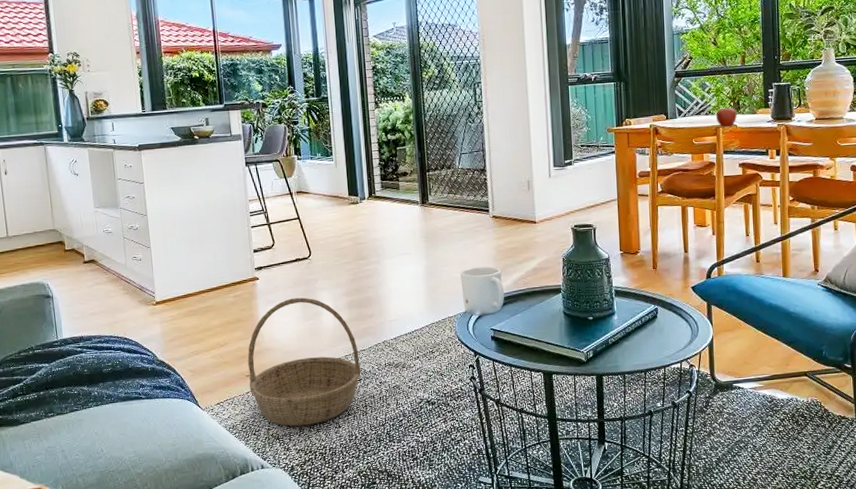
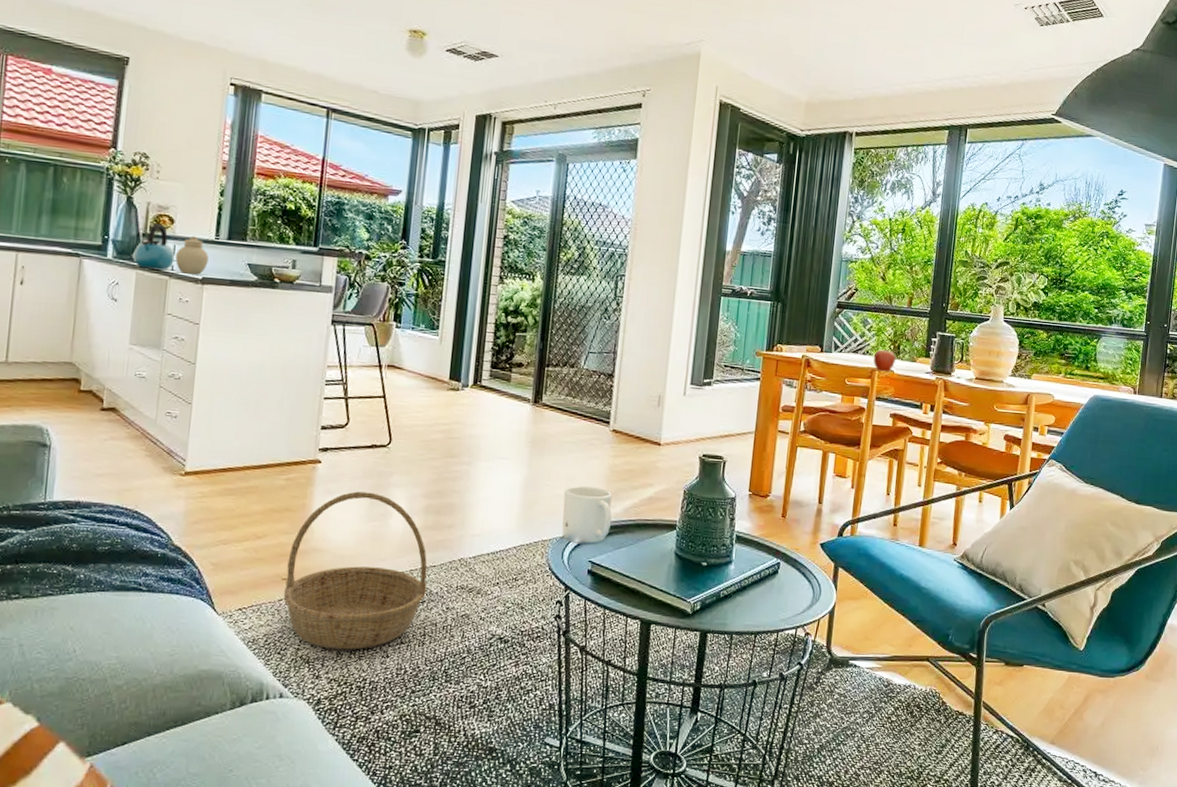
kettle: none [83,107,115,146] -> present [133,223,175,270]
jar: none [115,112,141,145] -> present [175,236,209,276]

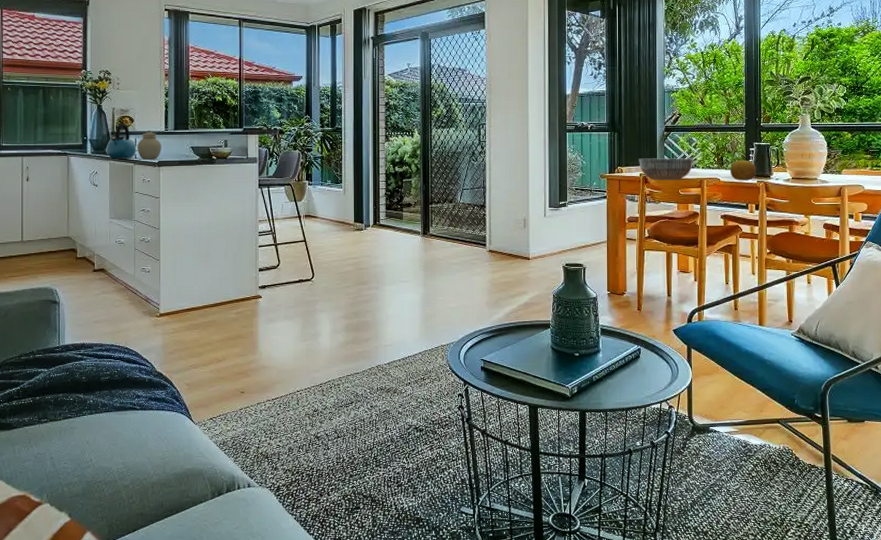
basket: present [283,491,428,650] -> none [243,318,354,446]
mug: present [562,485,612,545] -> none [455,298,496,347]
bowl: none [802,337,866,368] -> present [639,158,693,180]
fruit: present [873,348,896,372] -> none [701,161,720,181]
fruit: none [906,350,937,376] -> present [730,160,757,181]

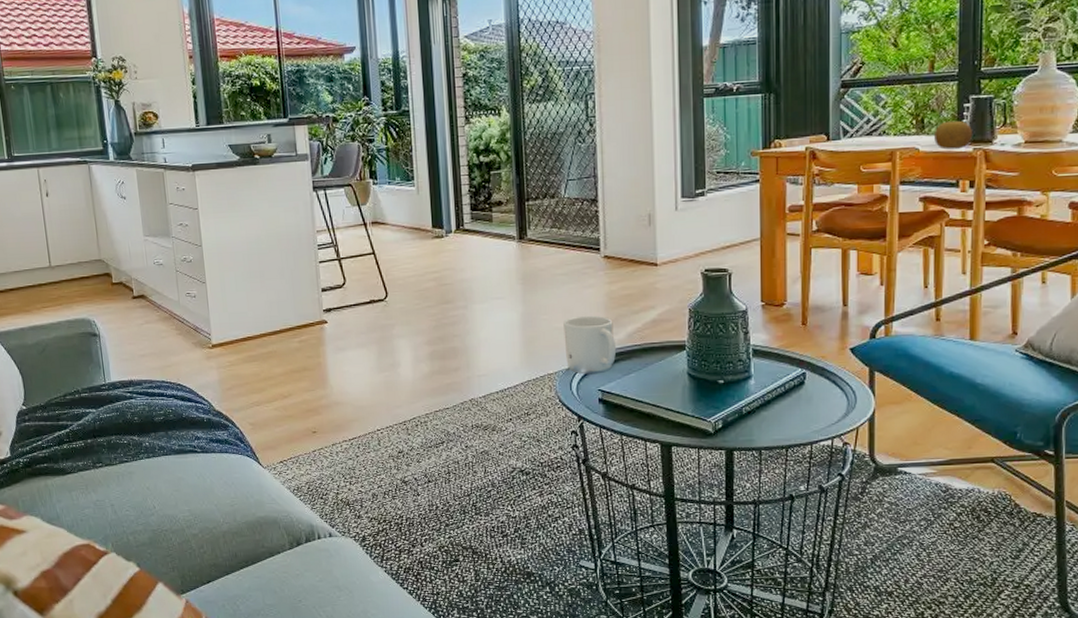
kettle: present [106,123,136,159] -> none [130,121,166,165]
jar: present [137,130,161,161] -> none [166,127,194,165]
mug: none [455,298,496,347] -> present [563,315,616,375]
bowl: present [639,158,693,180] -> none [804,122,881,155]

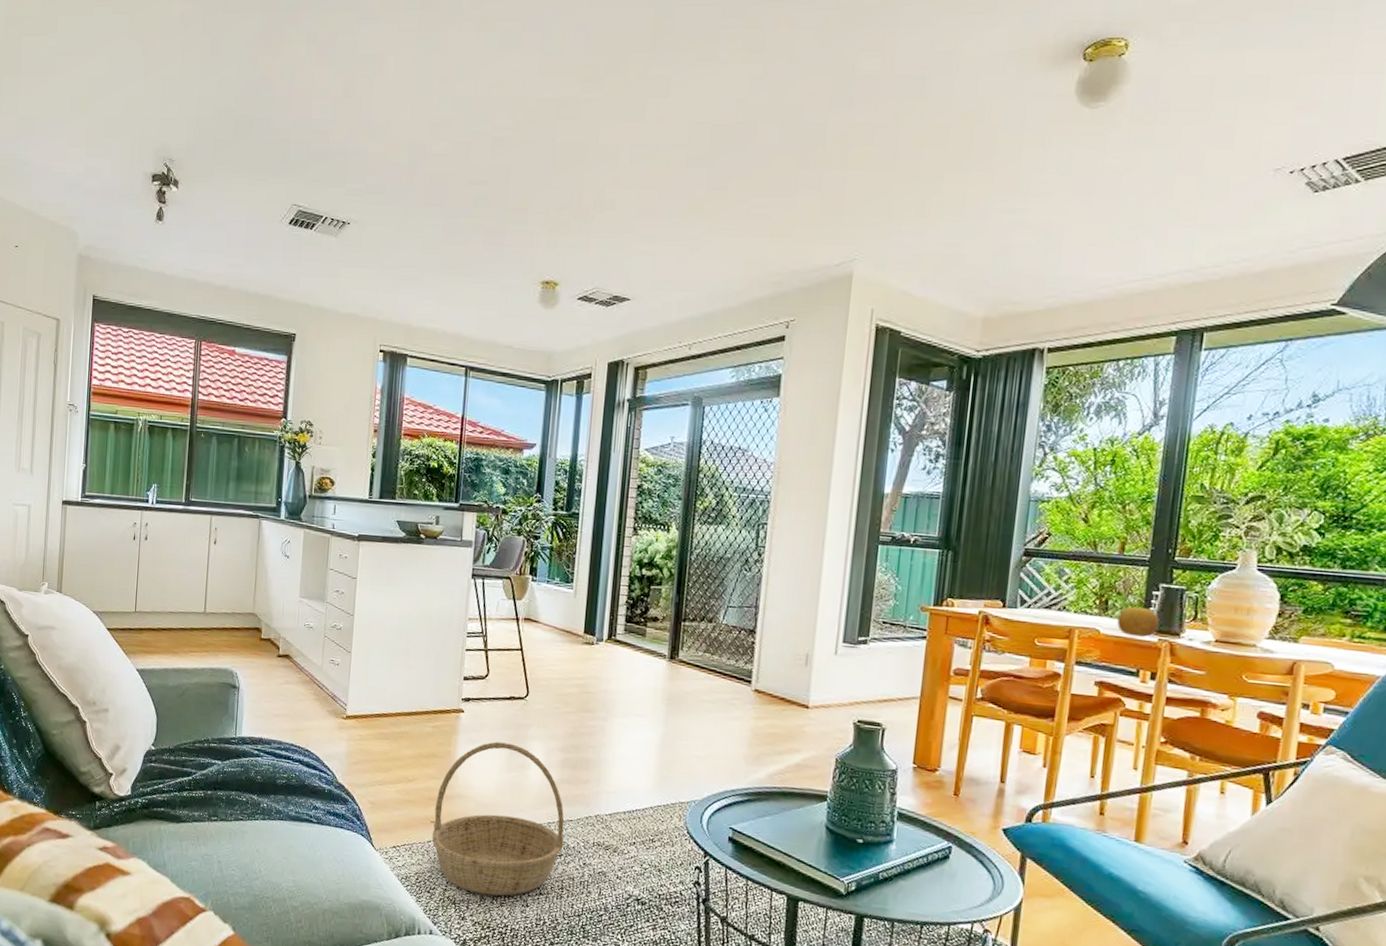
basket: none [314,345,444,492] -> present [431,741,565,896]
mug: present [563,315,616,375] -> none [700,747,755,812]

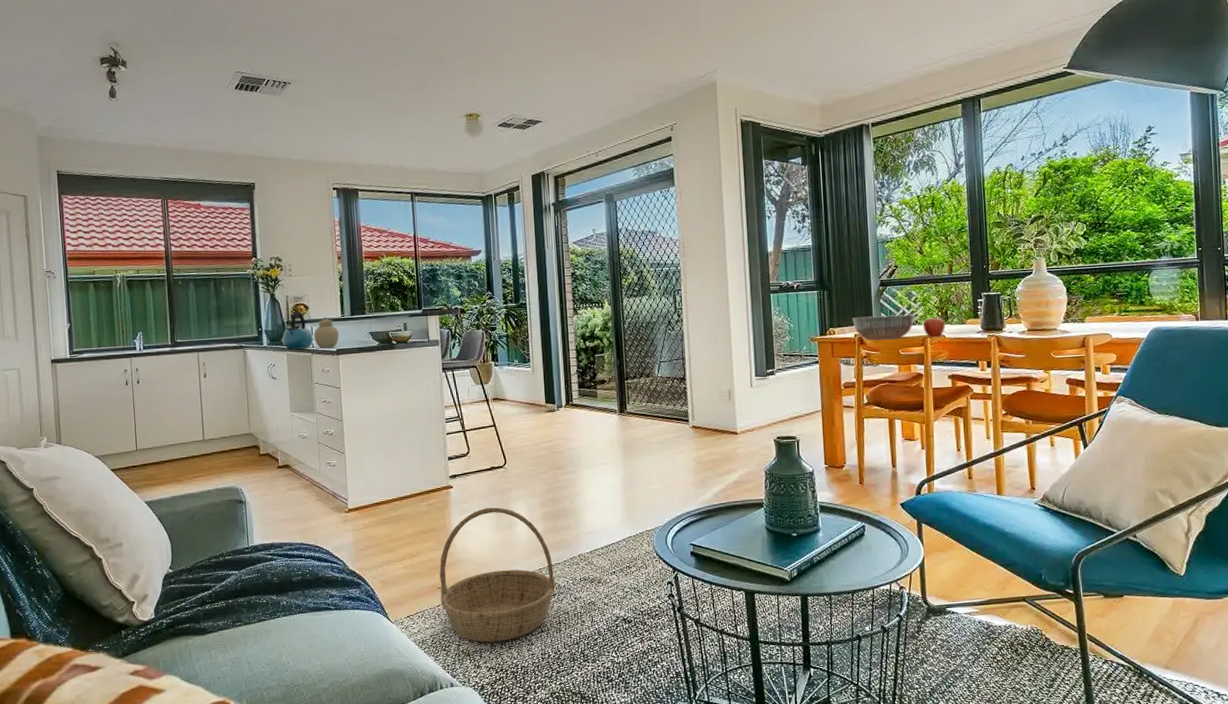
kettle: none [301,486,335,529] -> present [282,312,314,350]
jar: none [336,496,363,533] -> present [314,317,339,350]
bowl: none [979,589,1062,626] -> present [852,314,914,341]
fruit: none [1071,604,1102,632] -> present [923,316,945,338]
fruit: present [1117,606,1160,637] -> none [956,312,987,336]

